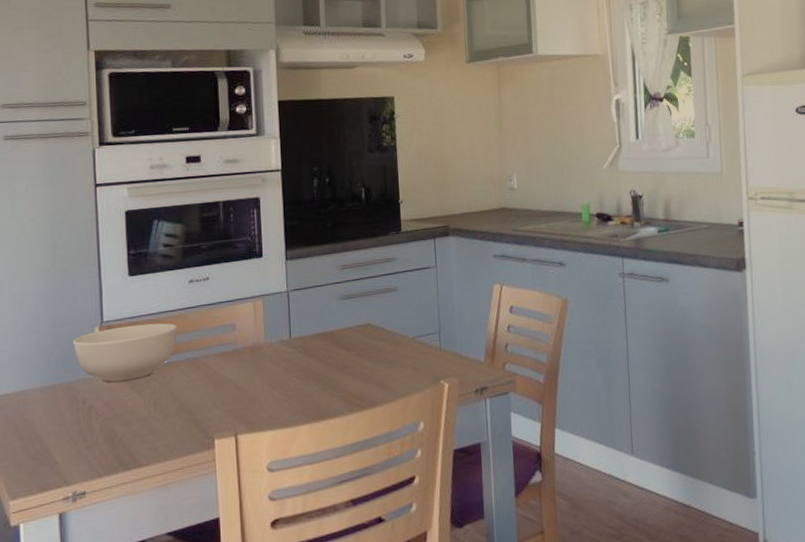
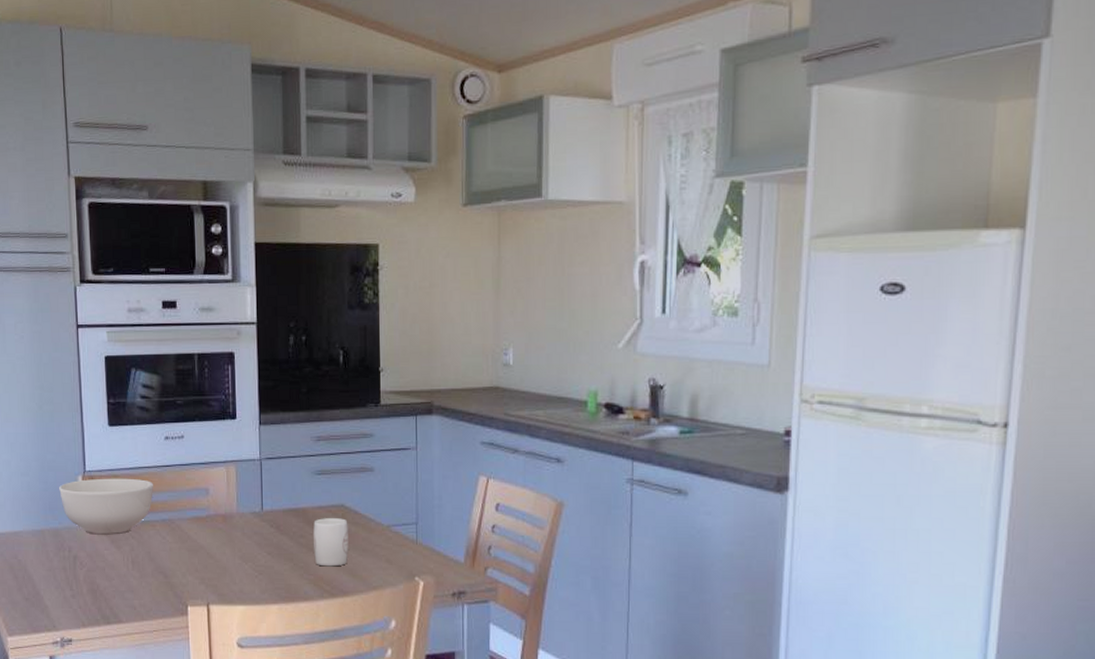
mug: none [341,336,377,383] -> present [312,518,349,567]

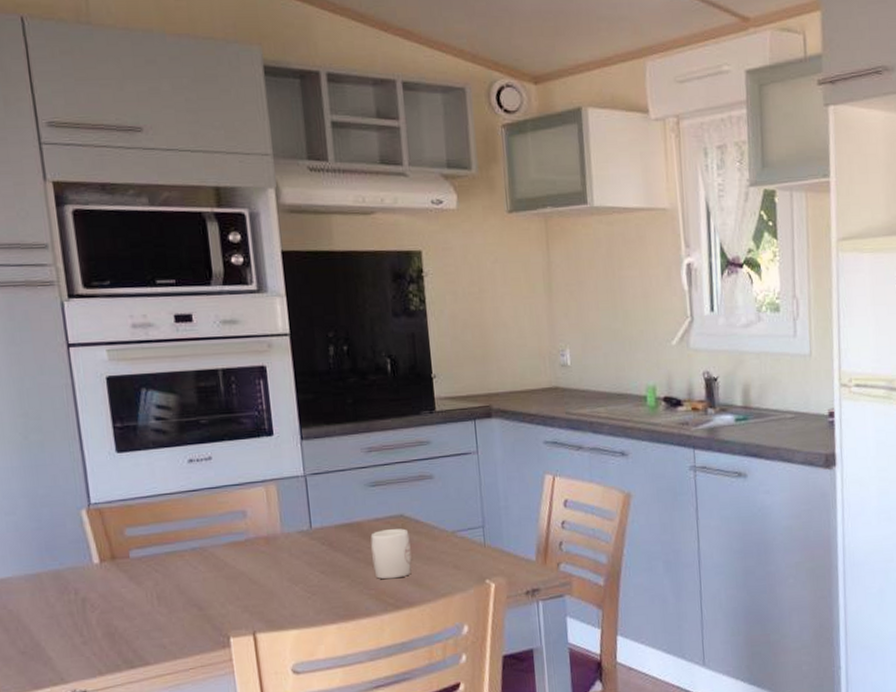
bowl: present [59,478,154,535] -> none [57,507,179,573]

